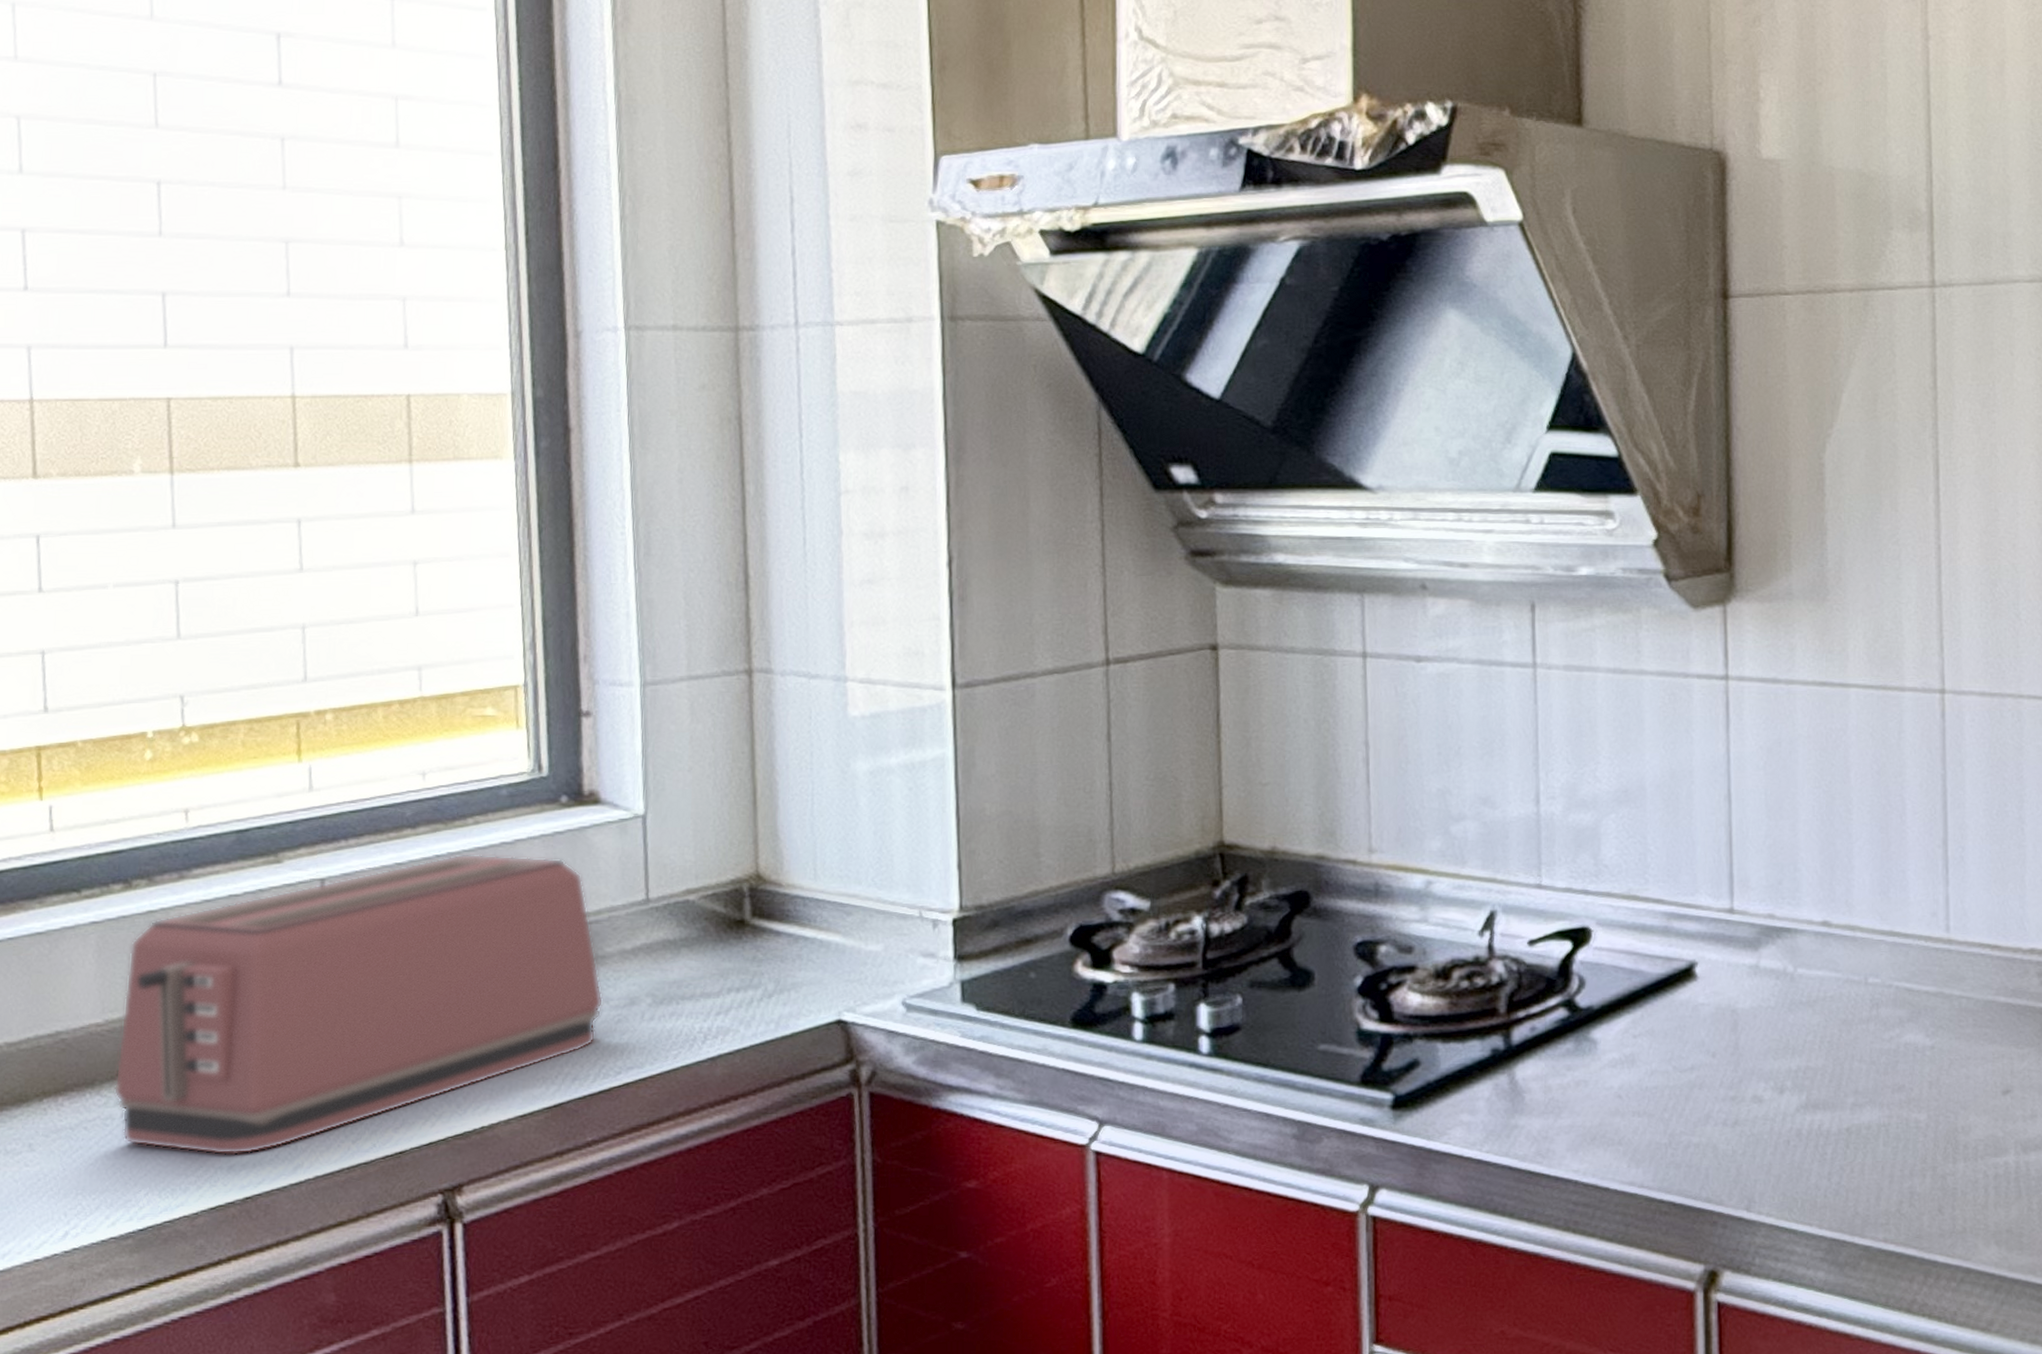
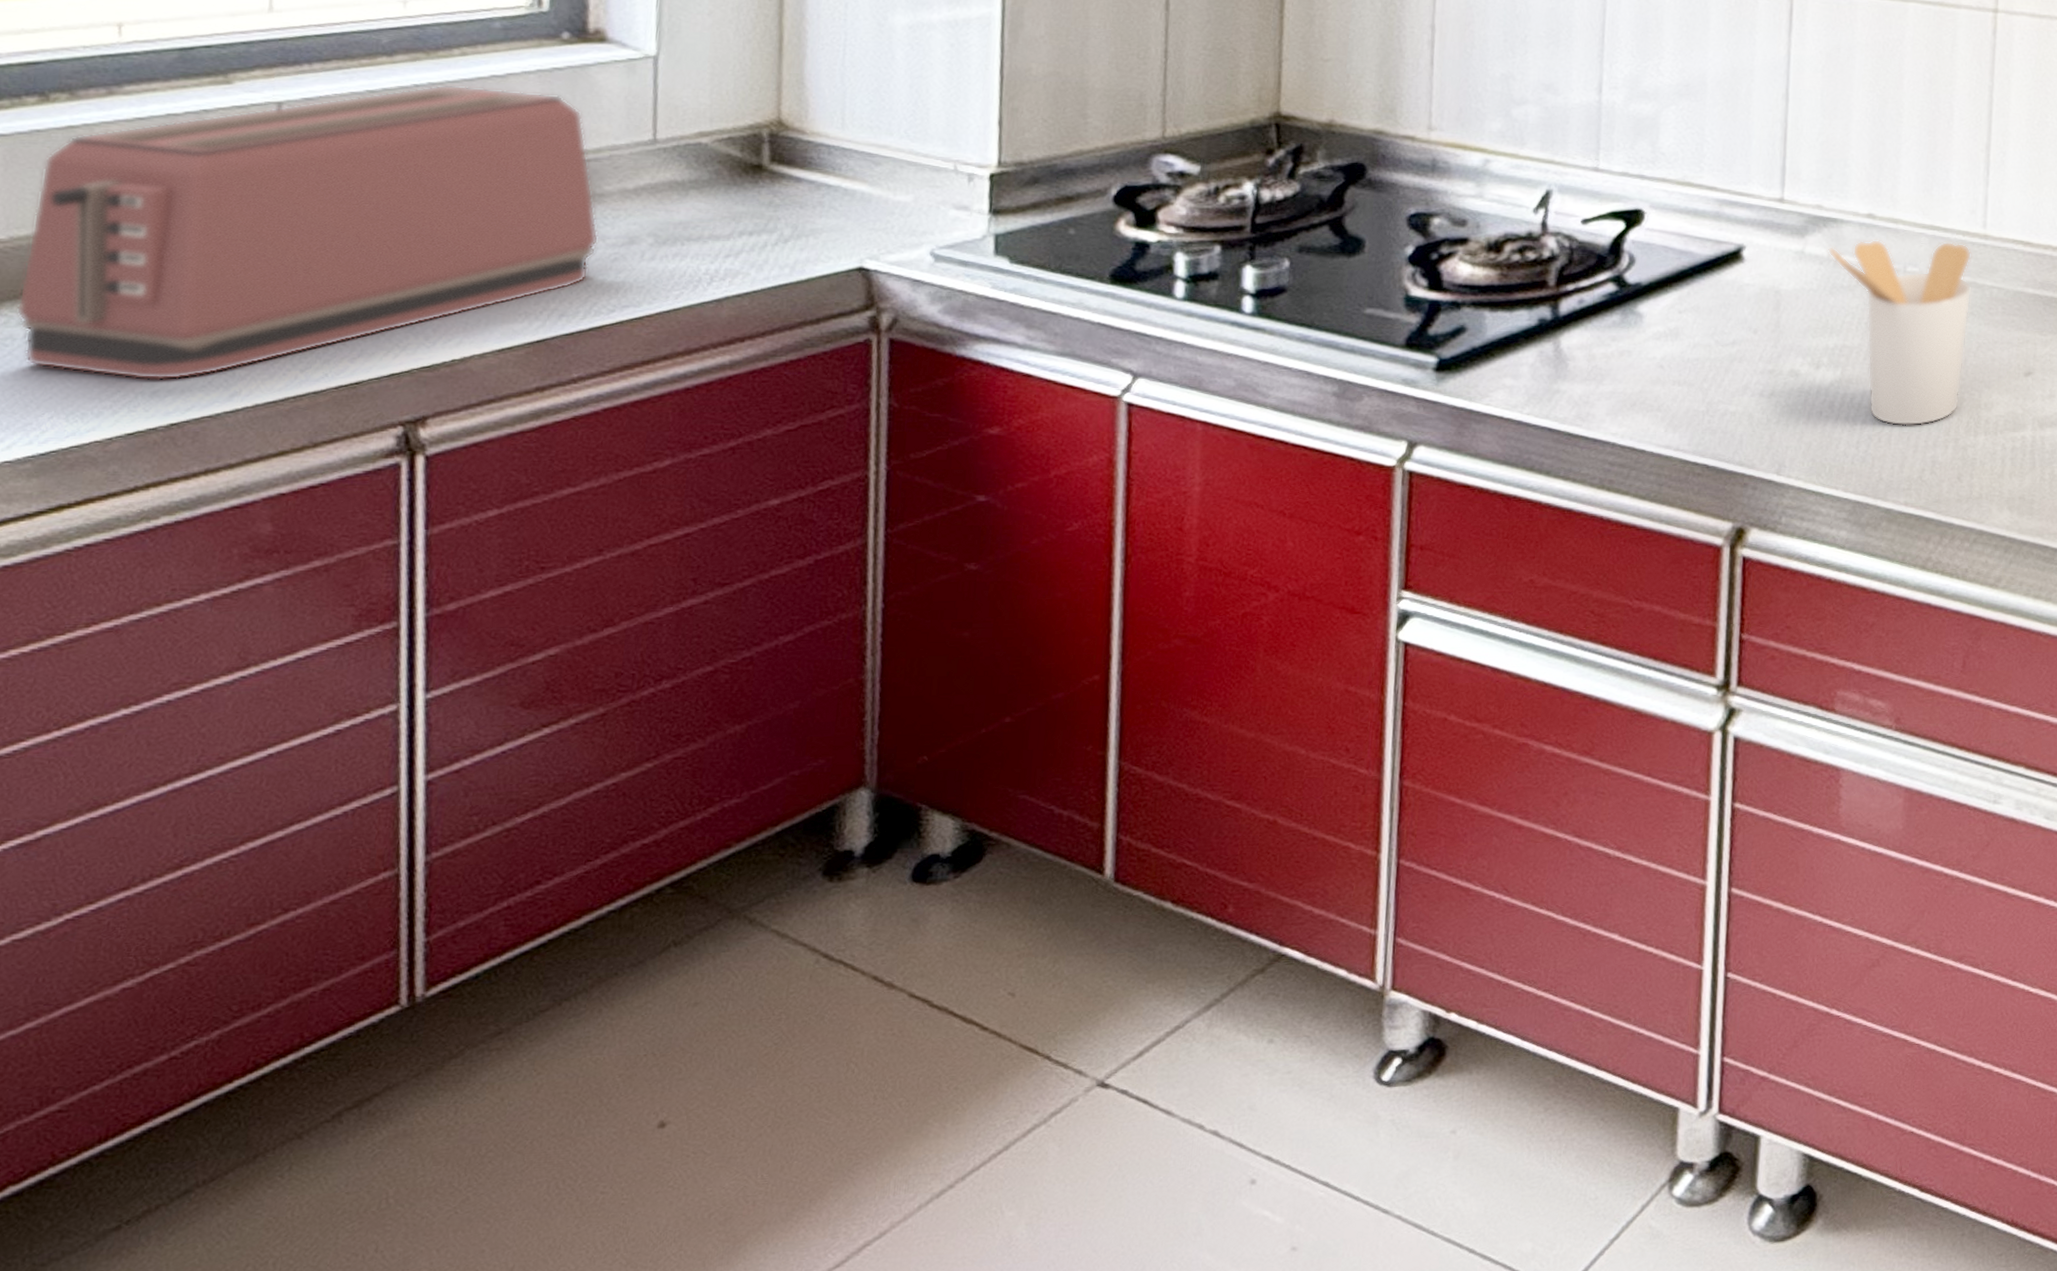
utensil holder: none [1783,948,1939,1154] -> present [1827,239,1972,426]

